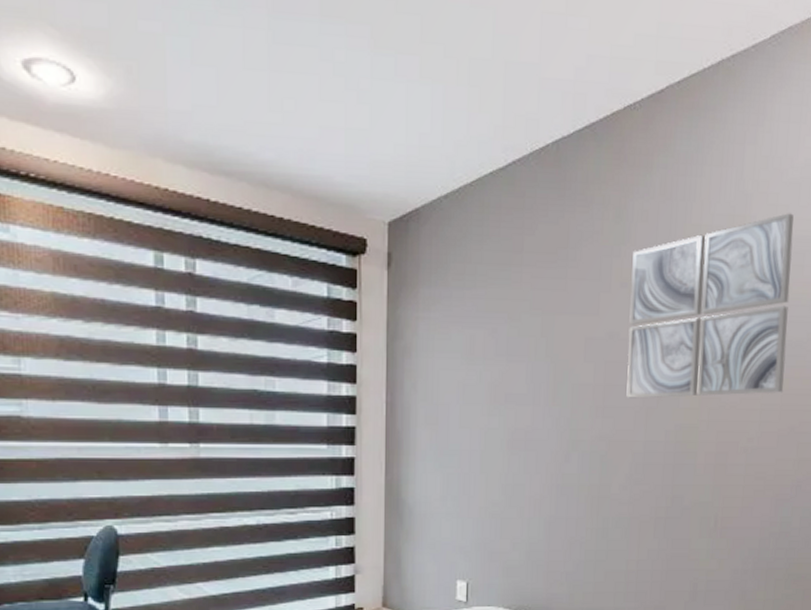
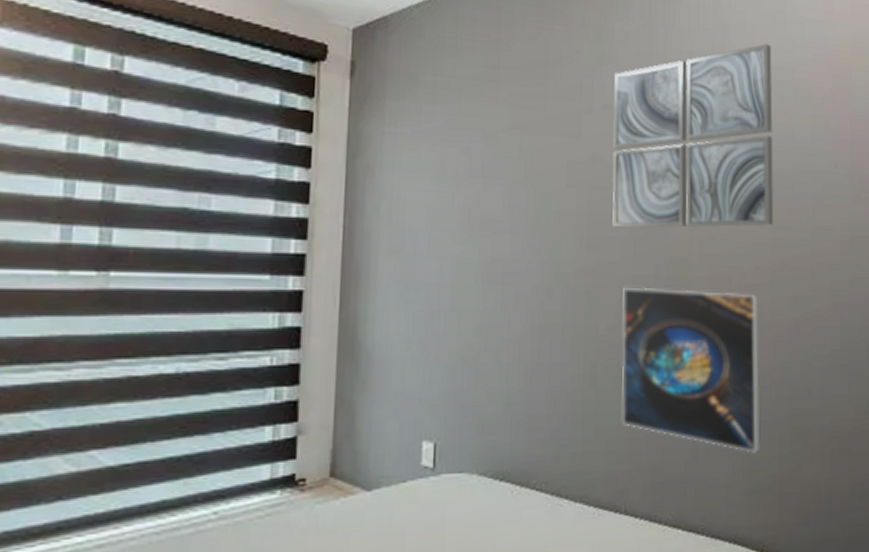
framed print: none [630,451,764,595] -> present [621,287,762,453]

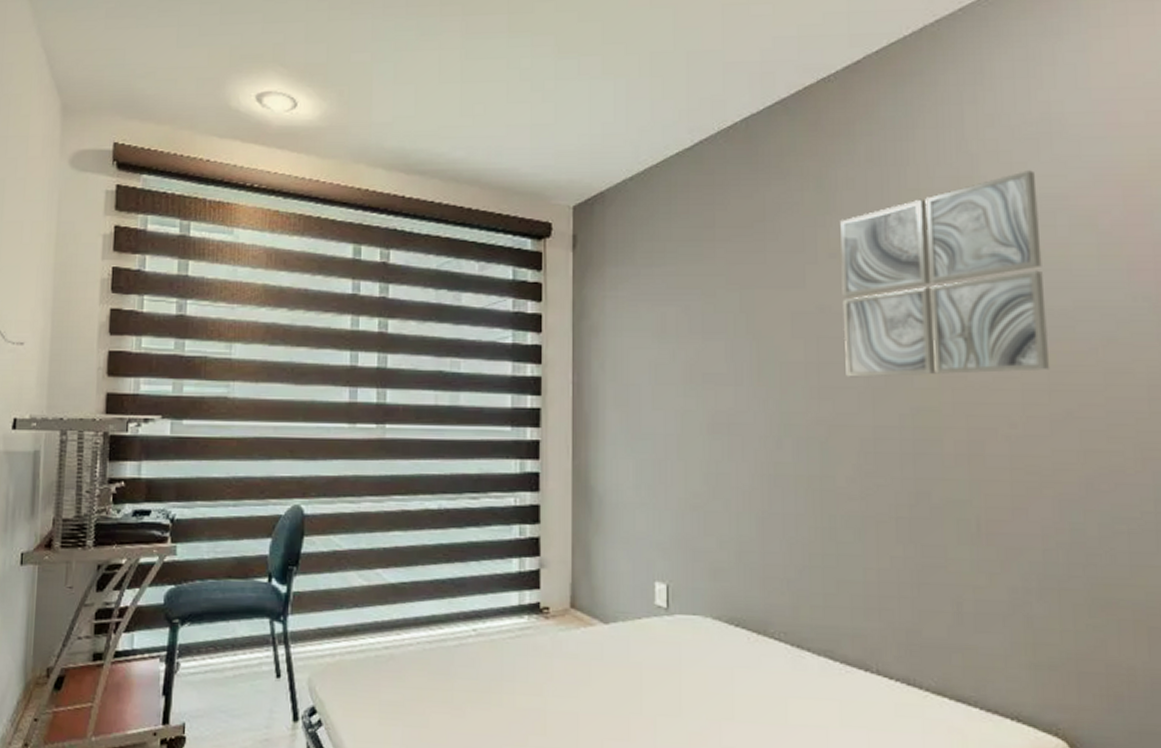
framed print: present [621,287,762,453] -> none [862,438,1049,623]

